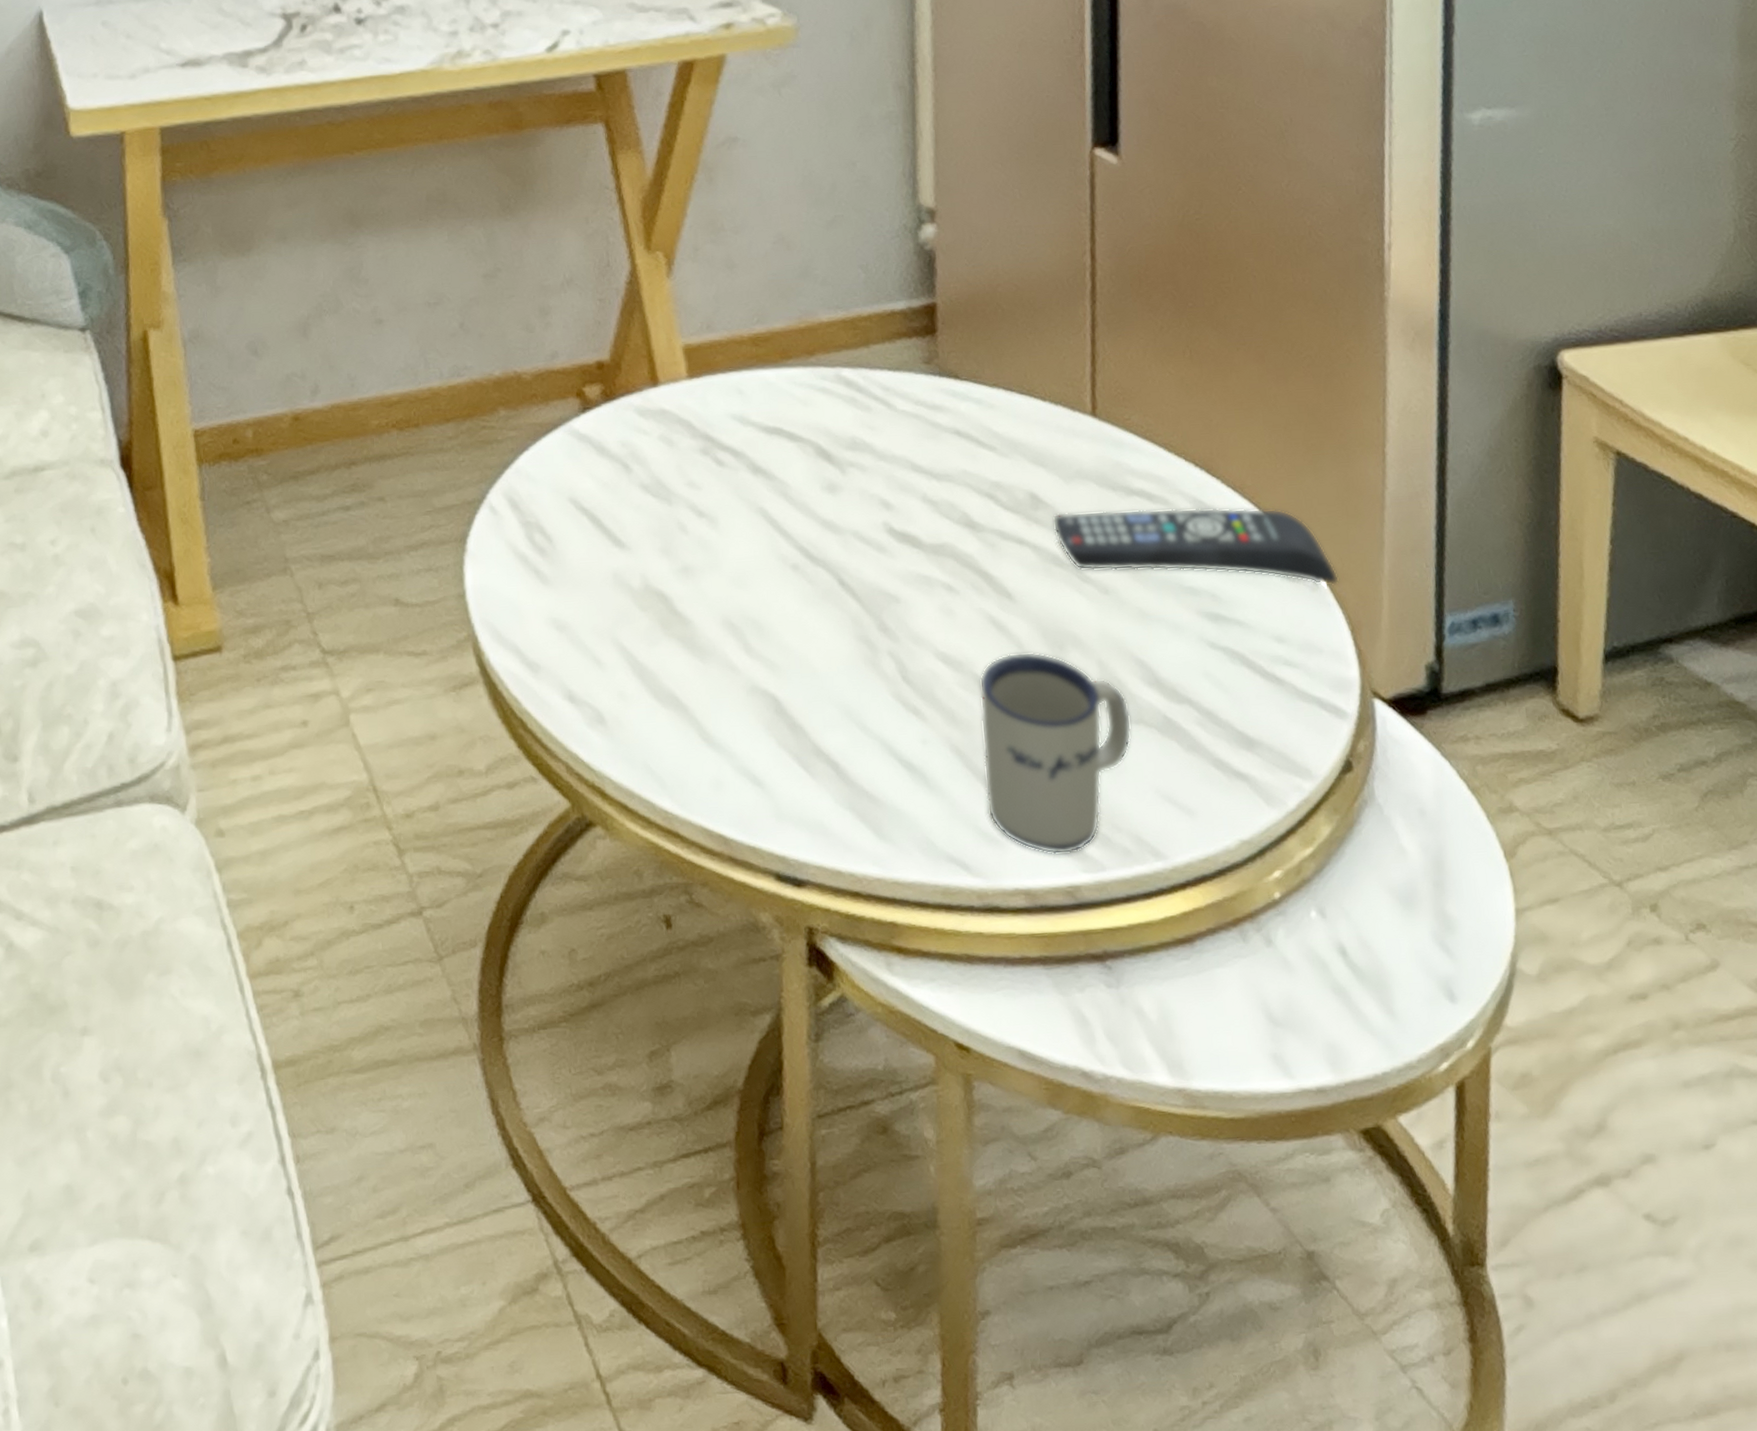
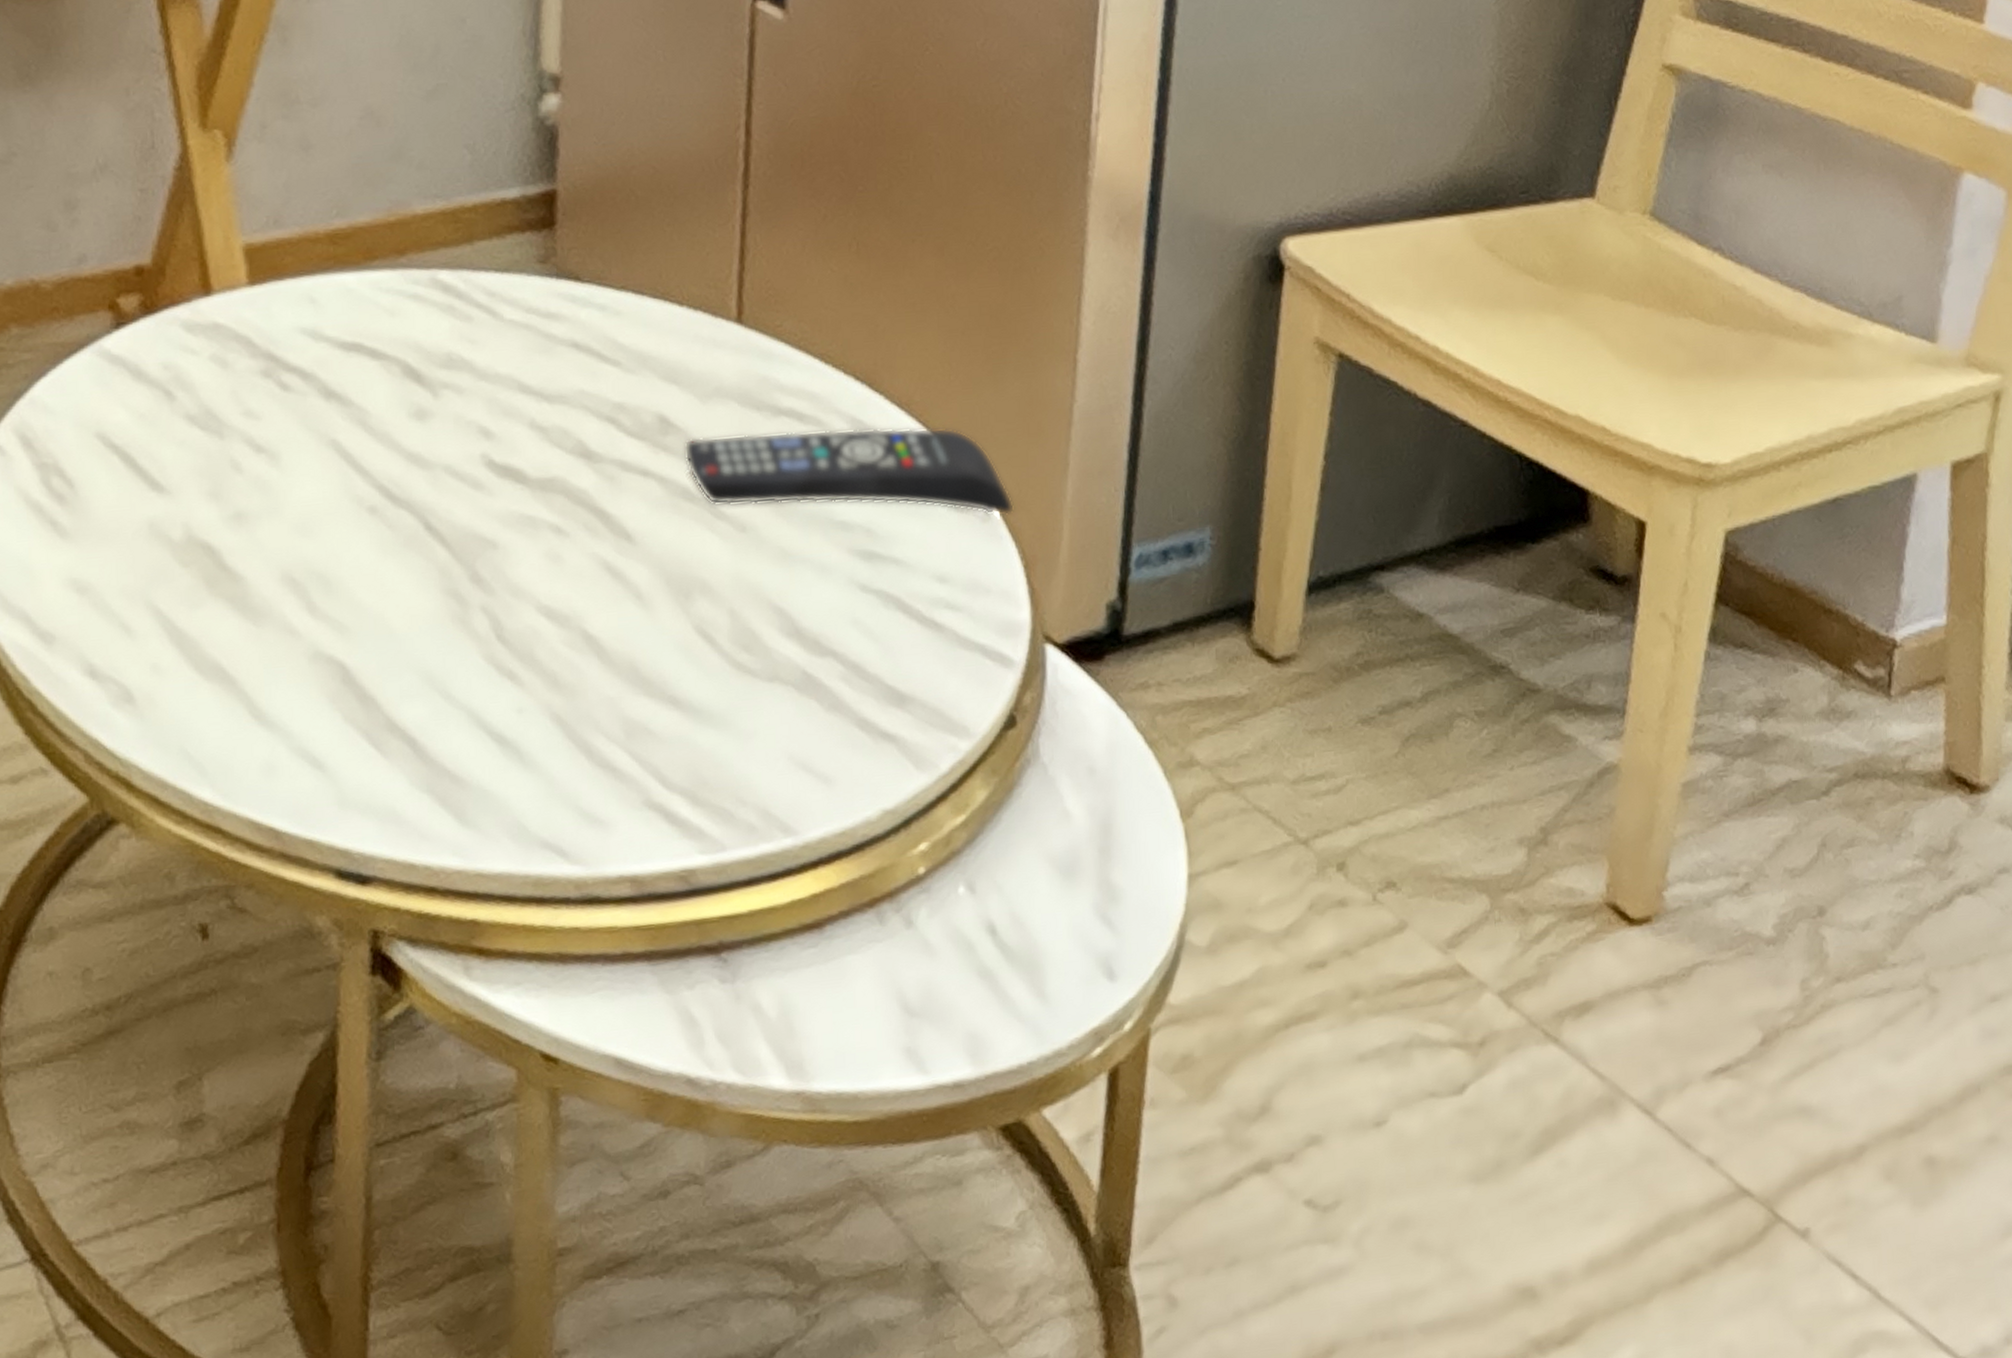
mug: present [979,651,1132,855] -> none [587,601,765,836]

